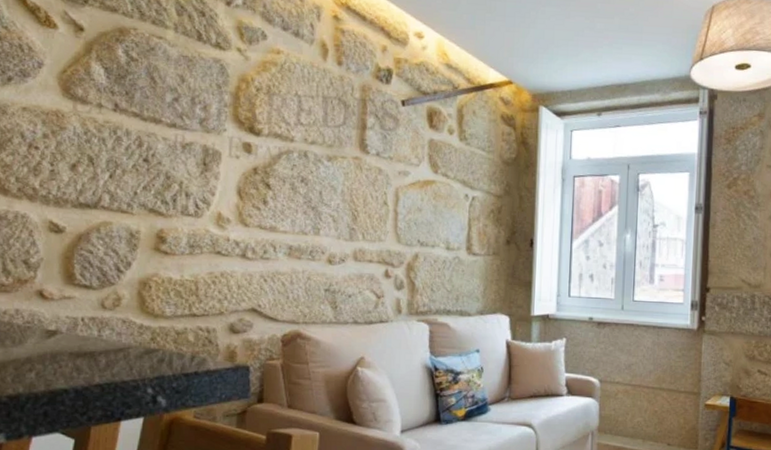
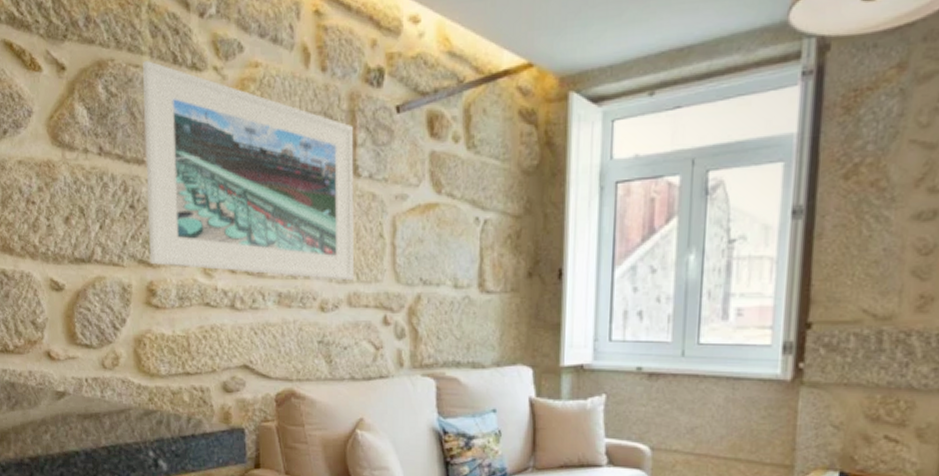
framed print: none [161,33,365,239] -> present [143,59,355,281]

